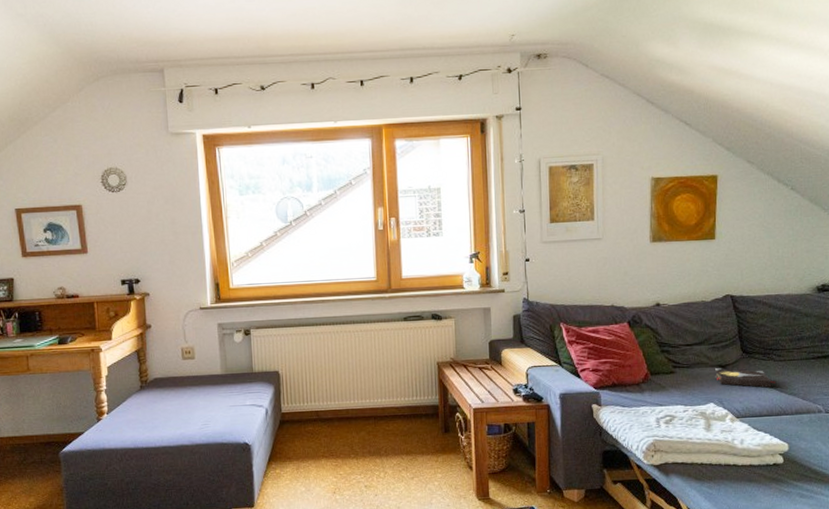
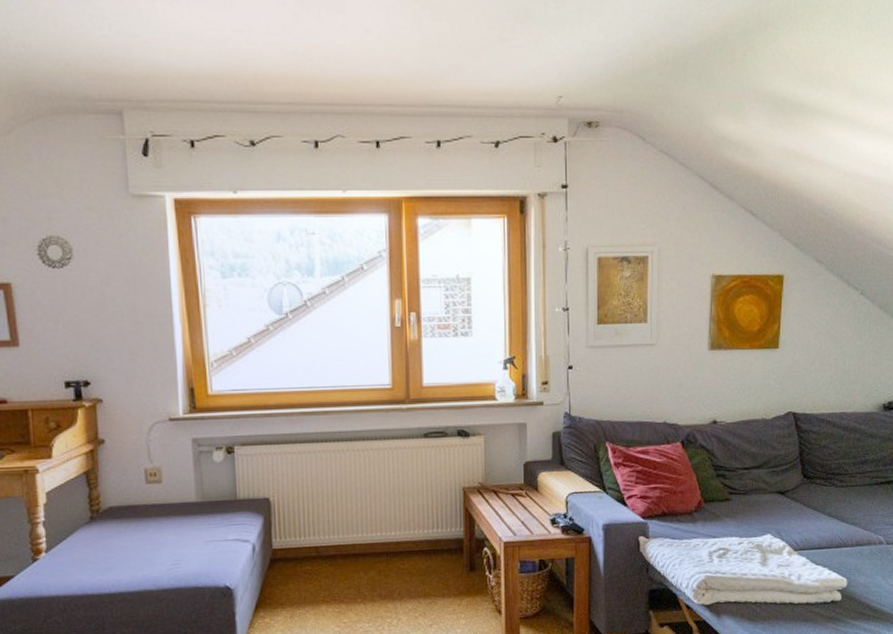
hardback book: present [714,368,775,388] -> none [772,495,836,517]

